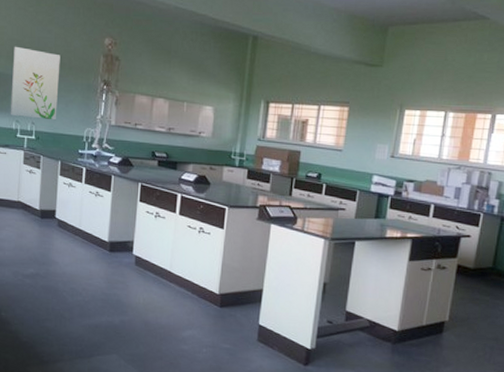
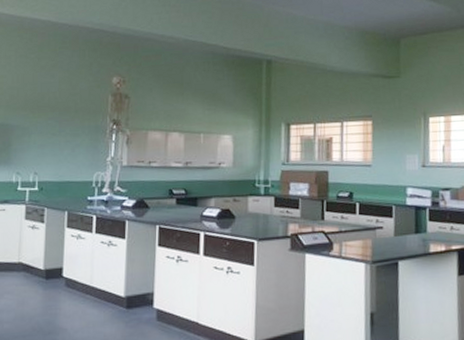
wall art: present [10,46,60,121] -> none [9,94,65,168]

